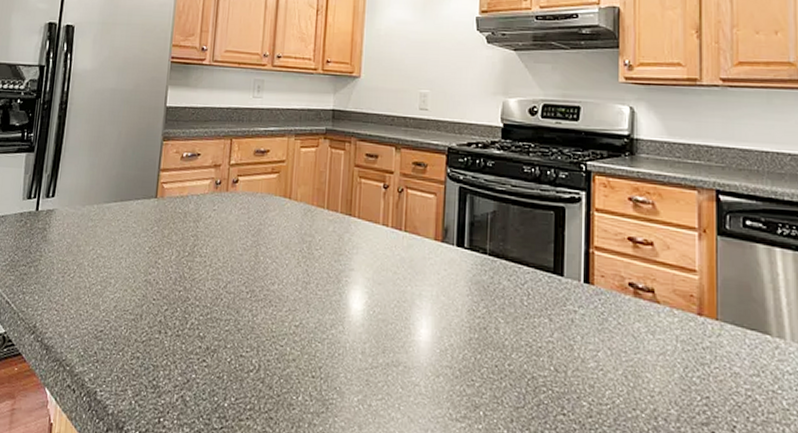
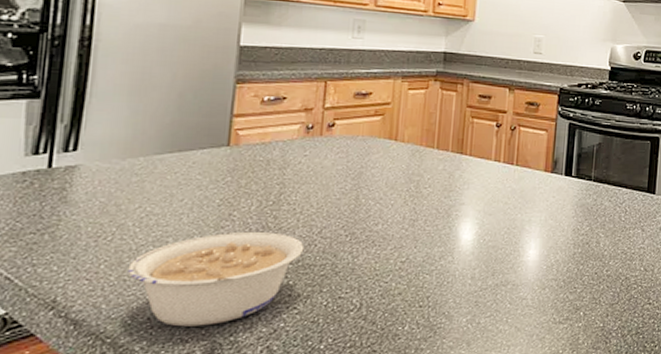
legume: none [83,279,213,367] -> present [127,232,304,327]

